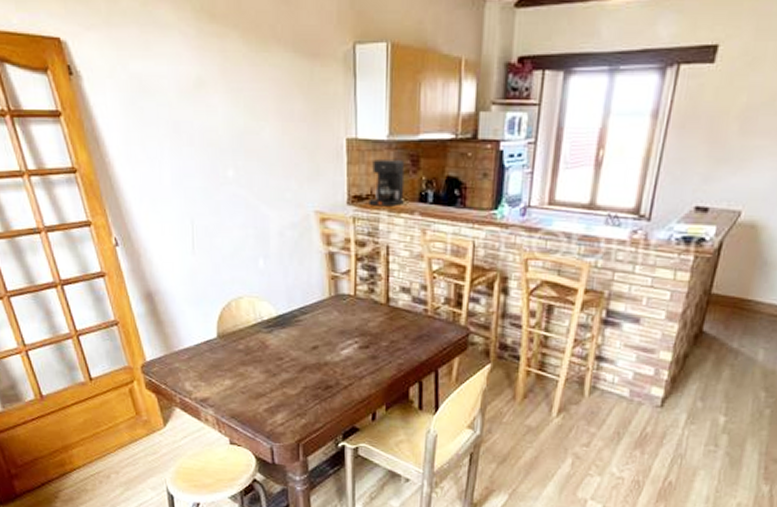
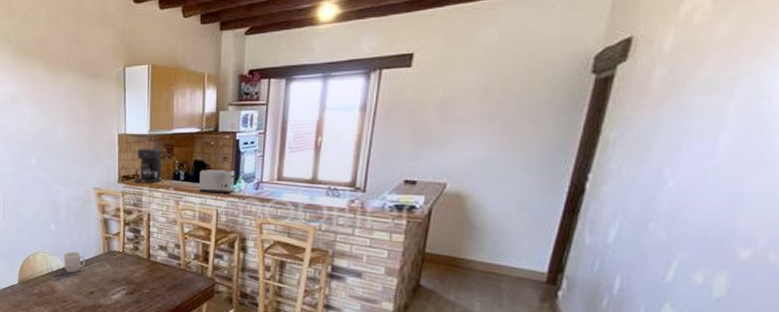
mug: none [277,295,307,323] -> present [63,251,86,273]
toaster: none [452,188,497,221] -> present [199,169,235,194]

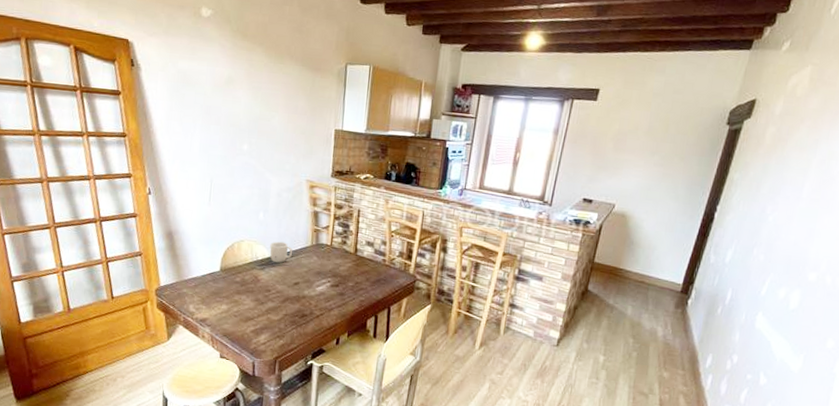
coffee maker: present [134,149,162,185] -> none [347,146,377,182]
toaster: present [199,169,235,194] -> none [408,172,443,197]

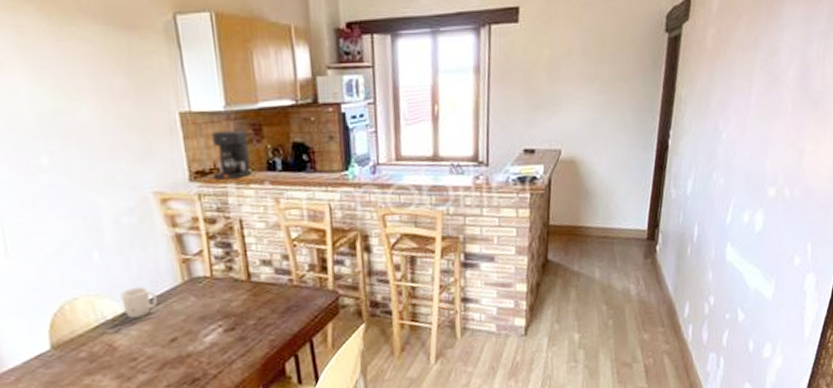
coffee maker: none [347,146,377,182] -> present [212,130,252,180]

